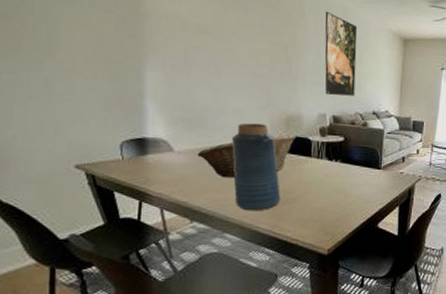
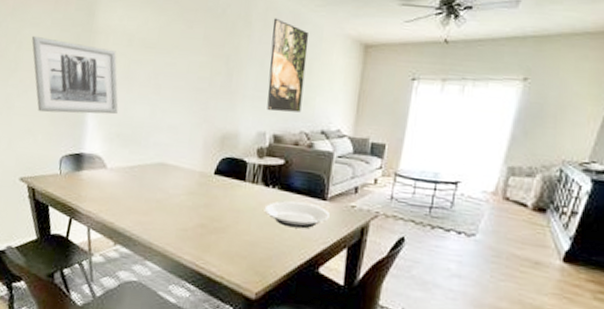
wall art: none [66,15,179,99] -> present [31,35,118,115]
fruit basket: present [197,134,296,178] -> none [128,154,230,200]
vase: present [231,123,281,211] -> none [160,140,209,239]
plate: none [329,172,384,194] -> present [264,201,330,229]

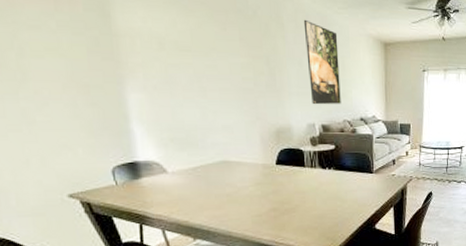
wall art: present [31,35,118,115] -> none [34,40,165,125]
plate: present [264,201,330,229] -> none [325,178,377,199]

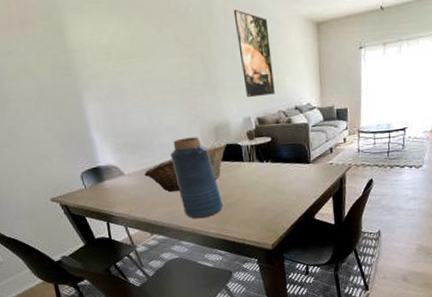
fruit basket: none [191,146,288,195] -> present [144,142,227,193]
vase: none [223,138,280,224] -> present [169,137,224,219]

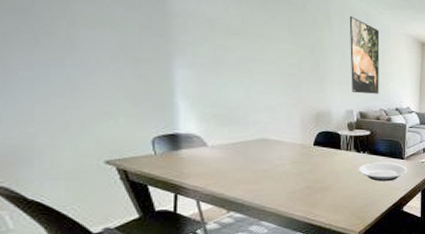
fruit basket: present [144,142,227,193] -> none [231,129,326,170]
vase: present [169,137,224,219] -> none [264,119,314,200]
plate: none [263,168,315,191] -> present [358,162,407,181]

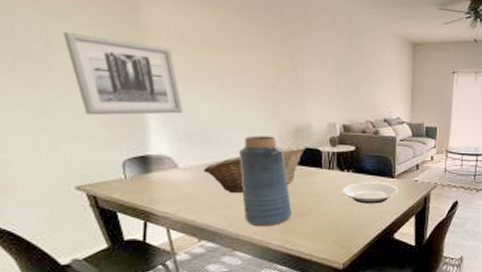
wall art: none [87,12,210,96] -> present [62,31,183,116]
fruit basket: none [231,129,326,170] -> present [203,145,305,194]
vase: none [264,119,314,200] -> present [238,135,293,227]
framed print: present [349,15,380,94] -> none [331,18,365,104]

